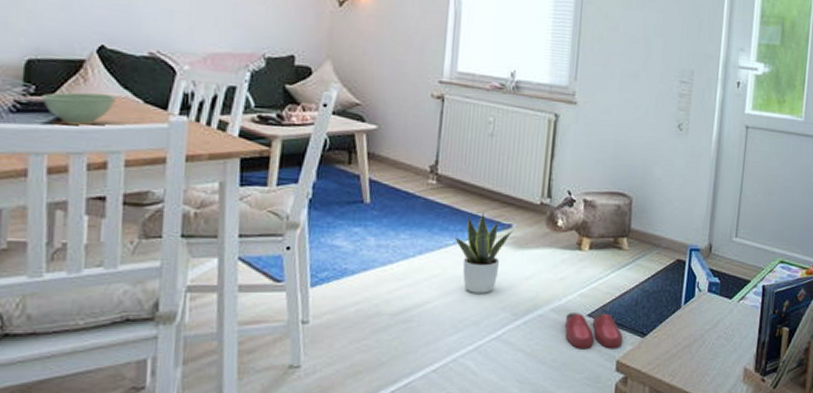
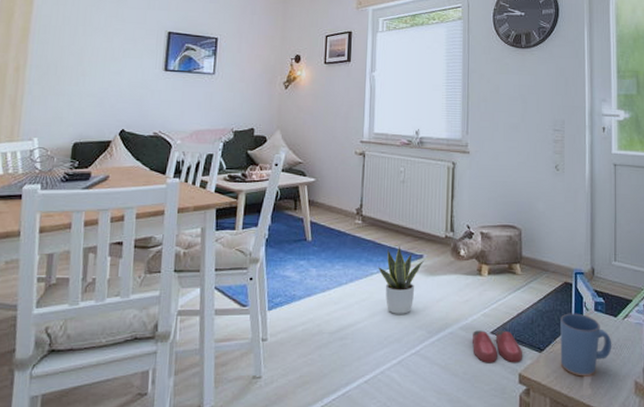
bowl: present [41,92,118,127] -> none [82,165,132,190]
mug: none [664,294,724,363] -> present [560,313,612,377]

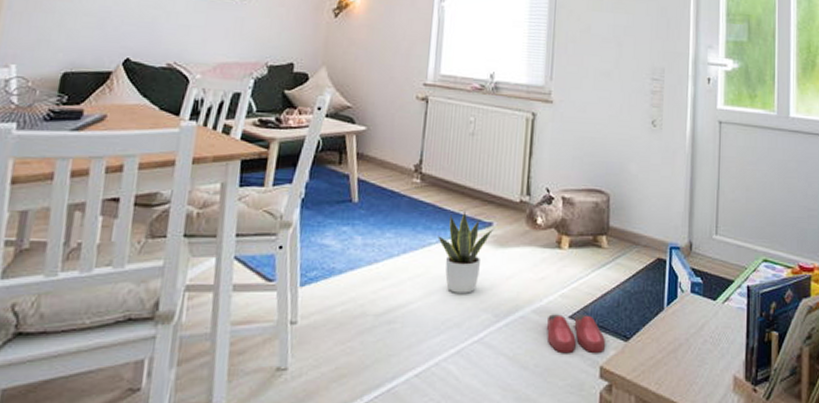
mug: present [560,313,612,377] -> none [649,295,710,370]

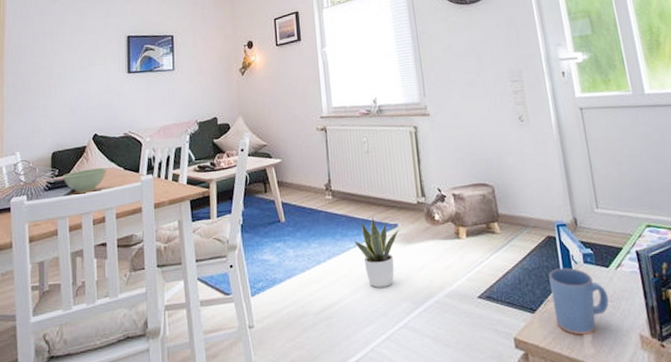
bowl: none [72,101,137,133] -> present [62,168,108,194]
slippers: present [547,314,605,354] -> none [459,293,515,330]
mug: none [649,295,710,370] -> present [549,267,609,335]

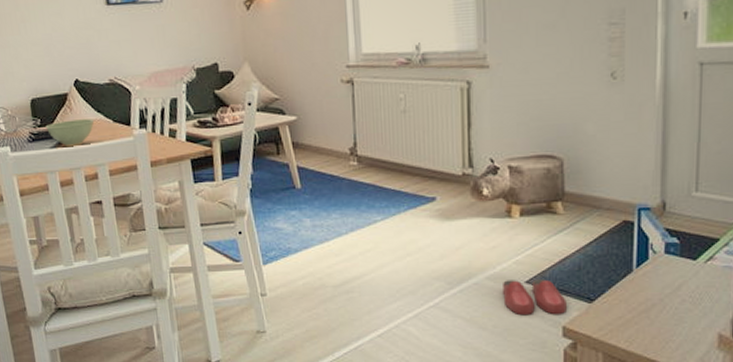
potted plant: present [354,216,400,288] -> none [382,187,438,265]
slippers: none [459,293,515,330] -> present [503,279,567,316]
mug: present [549,267,609,335] -> none [617,257,689,329]

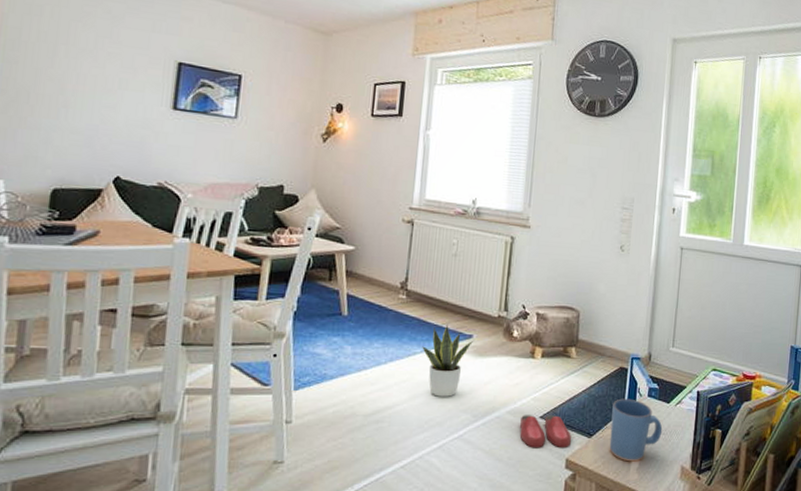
bowl: present [45,119,95,147] -> none [64,217,130,248]
potted plant: none [382,187,438,265] -> present [422,324,474,397]
mug: none [617,257,689,329] -> present [609,398,663,462]

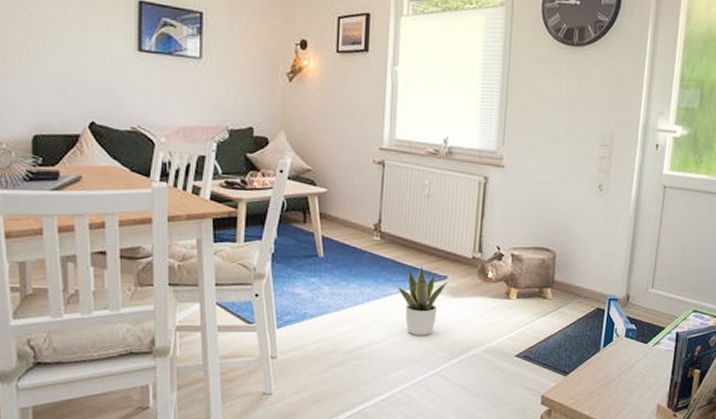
slippers: present [519,415,571,448] -> none [495,353,547,385]
mug: present [609,398,663,462] -> none [585,338,640,399]

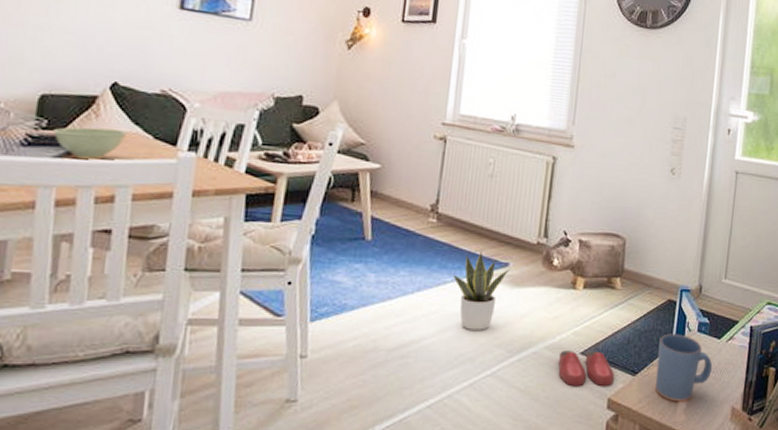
bowl: none [48,163,109,192] -> present [53,127,128,161]
slippers: none [495,353,547,385] -> present [558,350,614,387]
mug: none [585,338,640,399] -> present [655,333,713,402]

